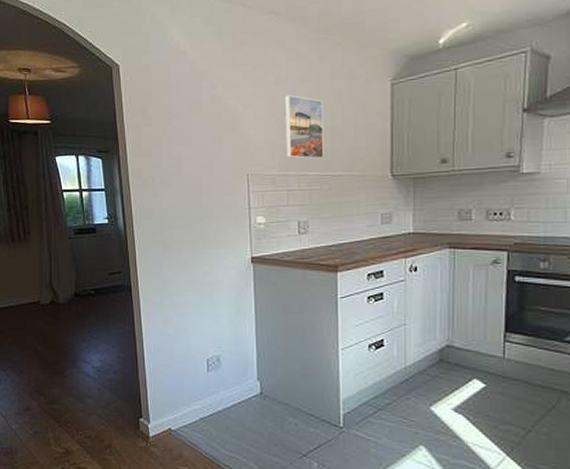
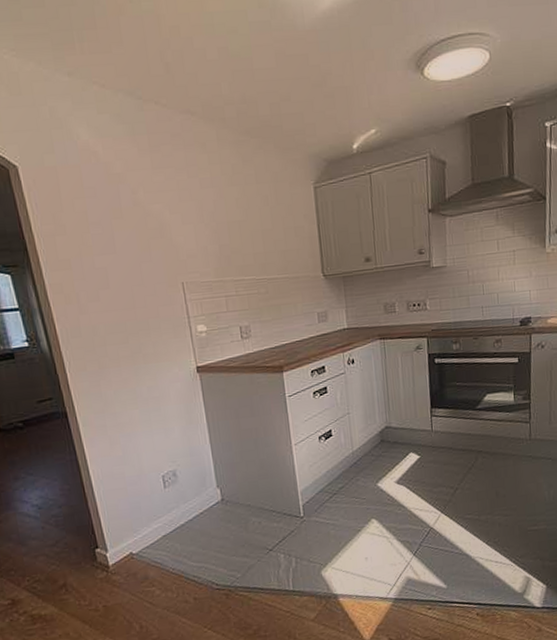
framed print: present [284,95,324,159] -> none [211,199,258,264]

